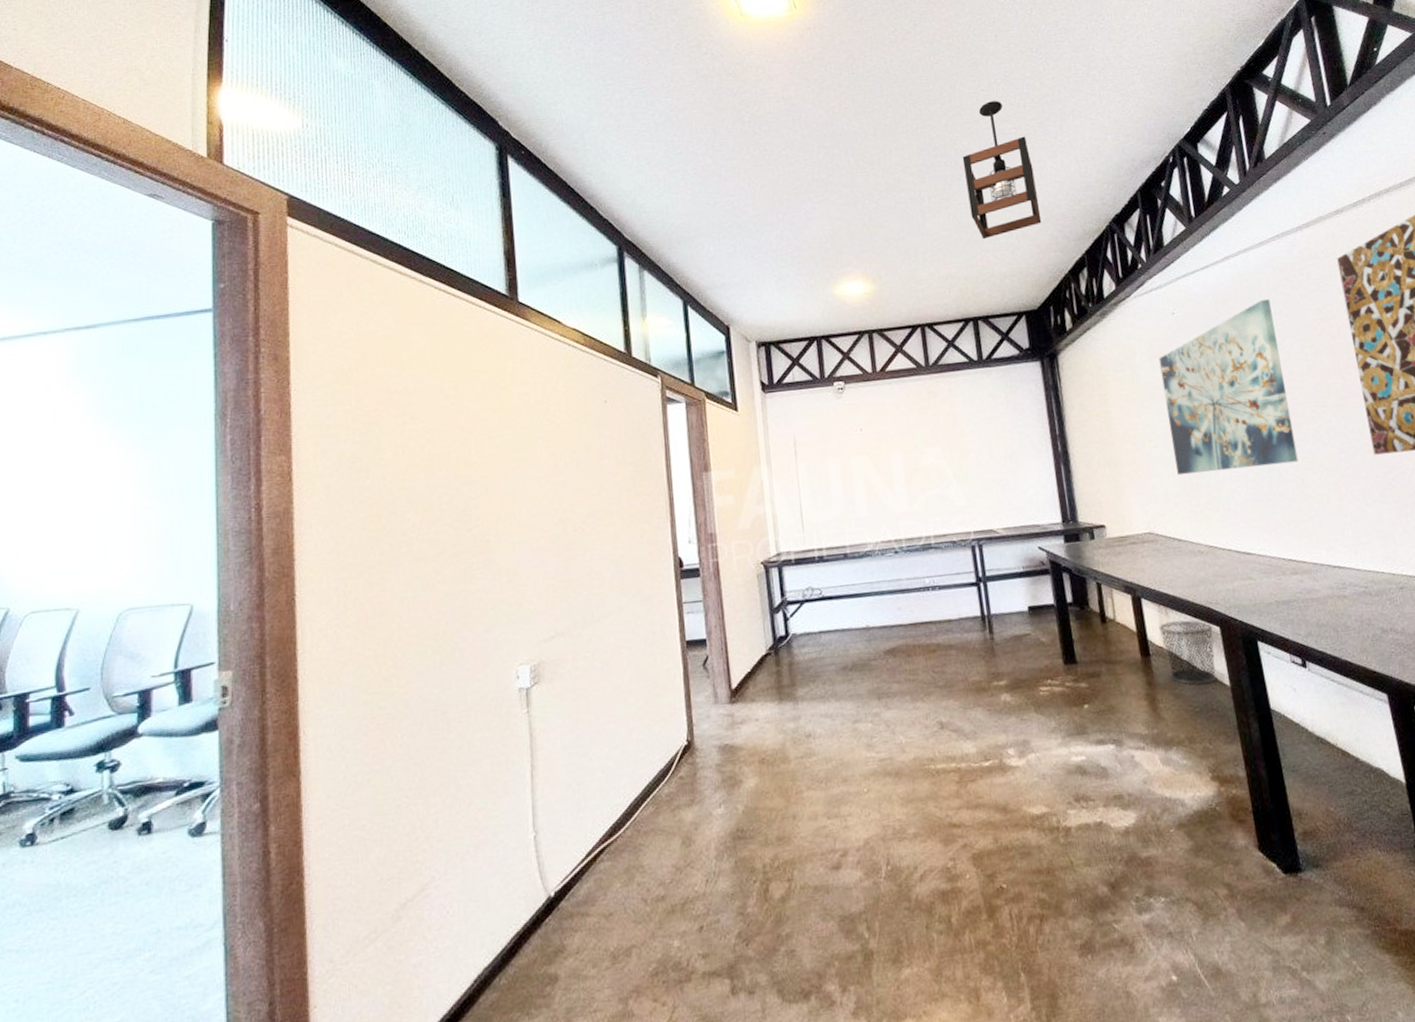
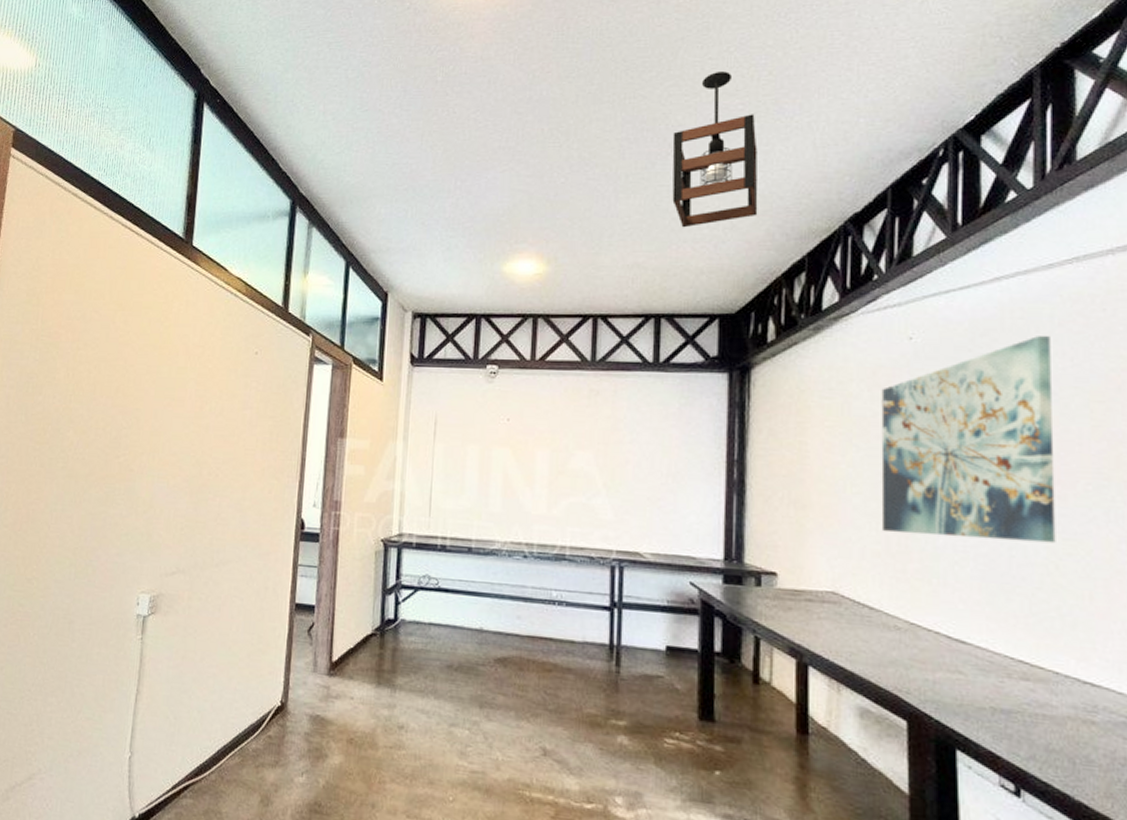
waste bin: present [1159,620,1216,686] -> none [825,700,897,785]

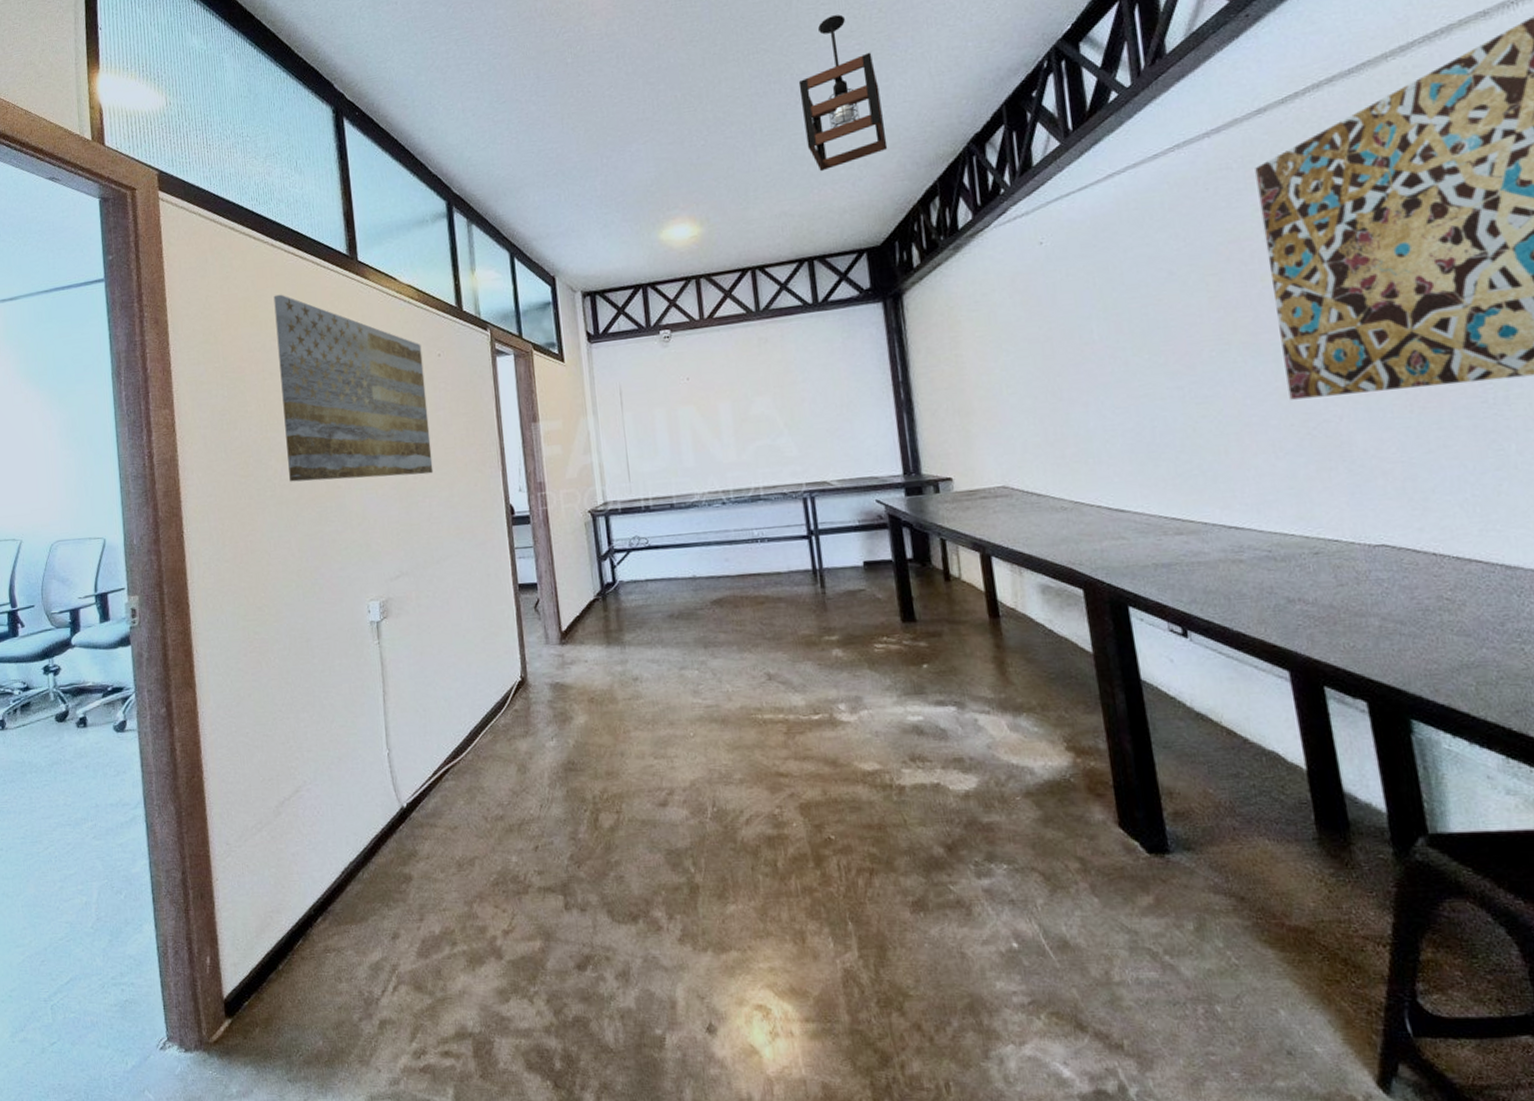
wall art: none [84,267,240,473] -> present [273,294,434,482]
wall art: present [881,336,1056,544] -> none [1021,222,1191,425]

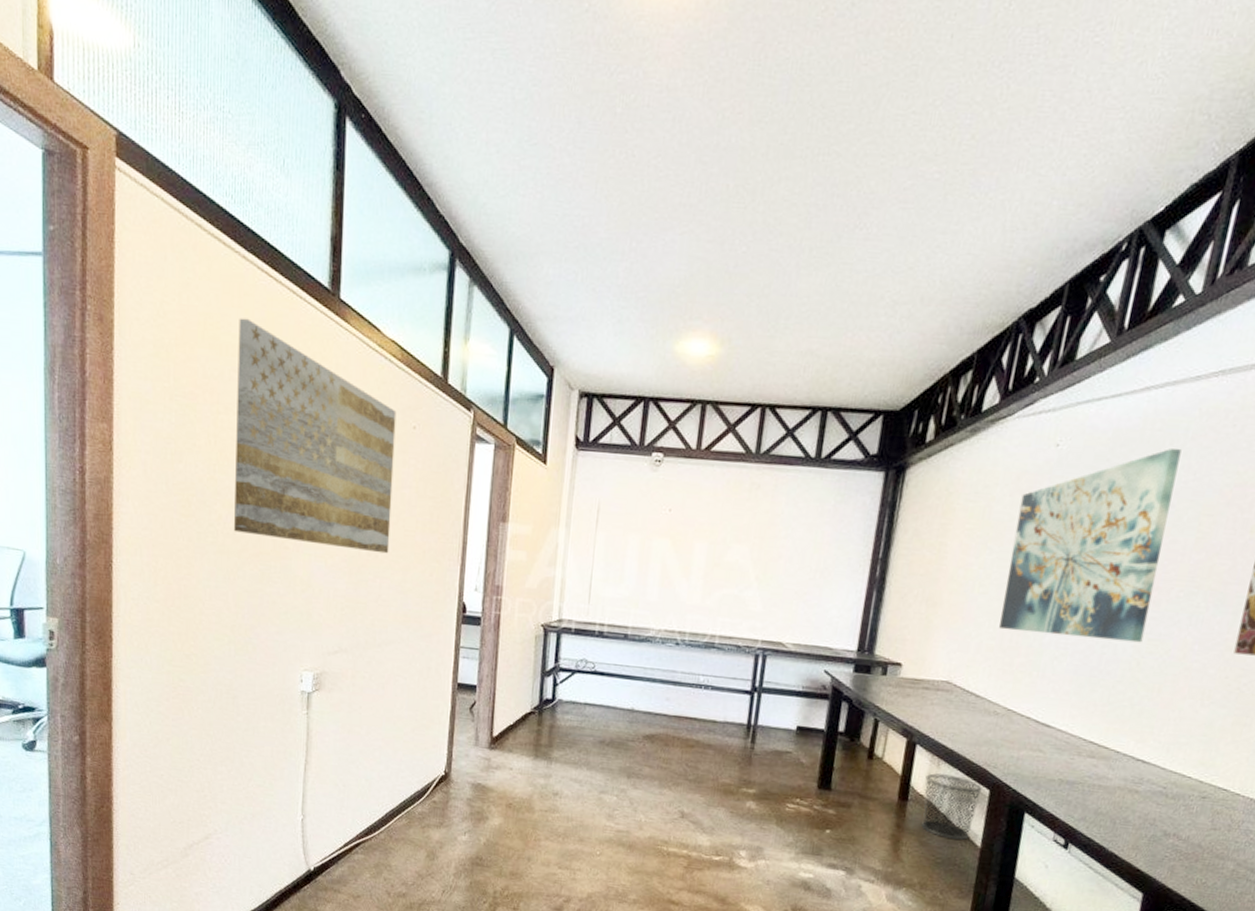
pendant light: present [798,14,888,172] -> none [853,130,950,314]
waste bin: none [1011,581,1077,650] -> present [921,773,982,840]
wall art: none [1021,222,1191,425] -> present [999,449,1182,643]

